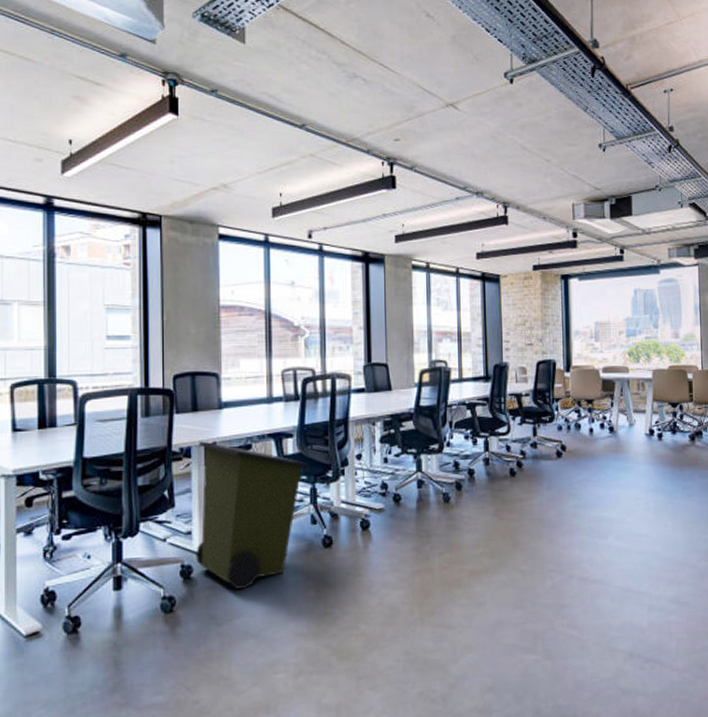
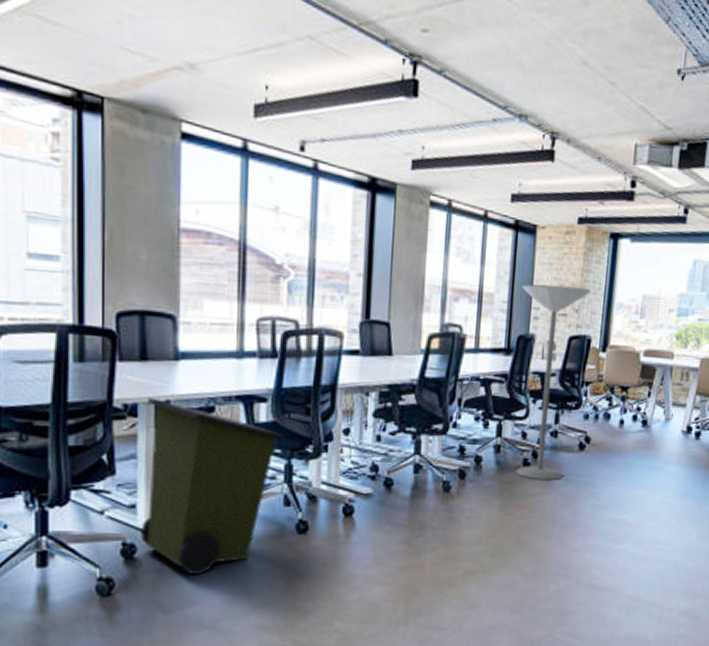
floor lamp: none [492,321,551,487] -> present [514,284,592,481]

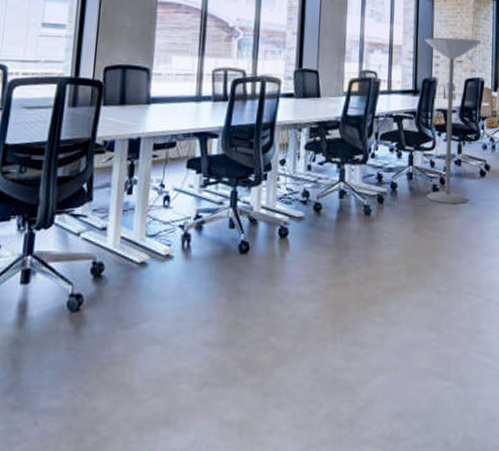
trash can: present [141,397,285,574] -> none [108,135,232,291]

